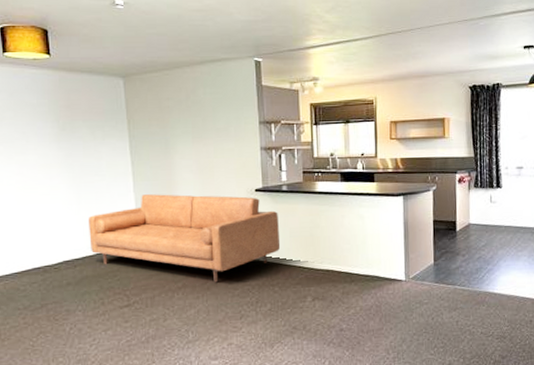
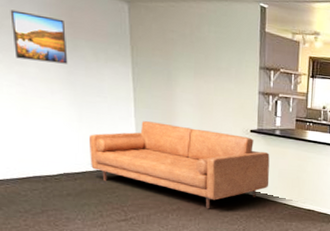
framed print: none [11,101,66,148] -> present [10,9,68,64]

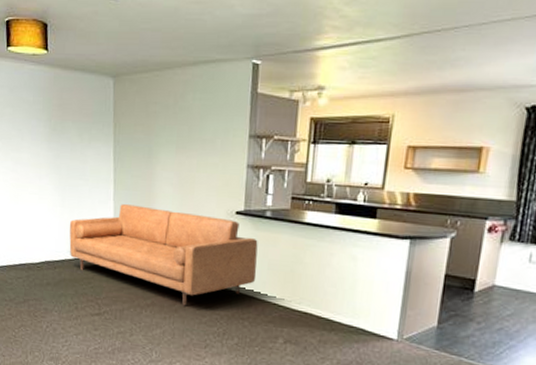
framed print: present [10,9,68,64] -> none [10,98,56,148]

